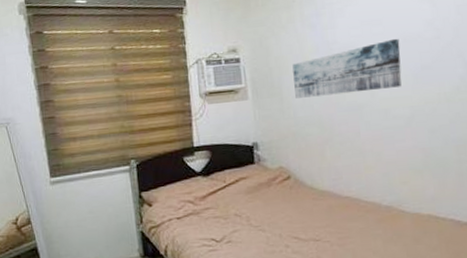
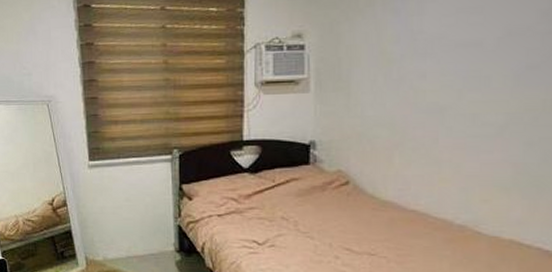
wall art: present [292,38,402,98] -> none [365,30,503,95]

